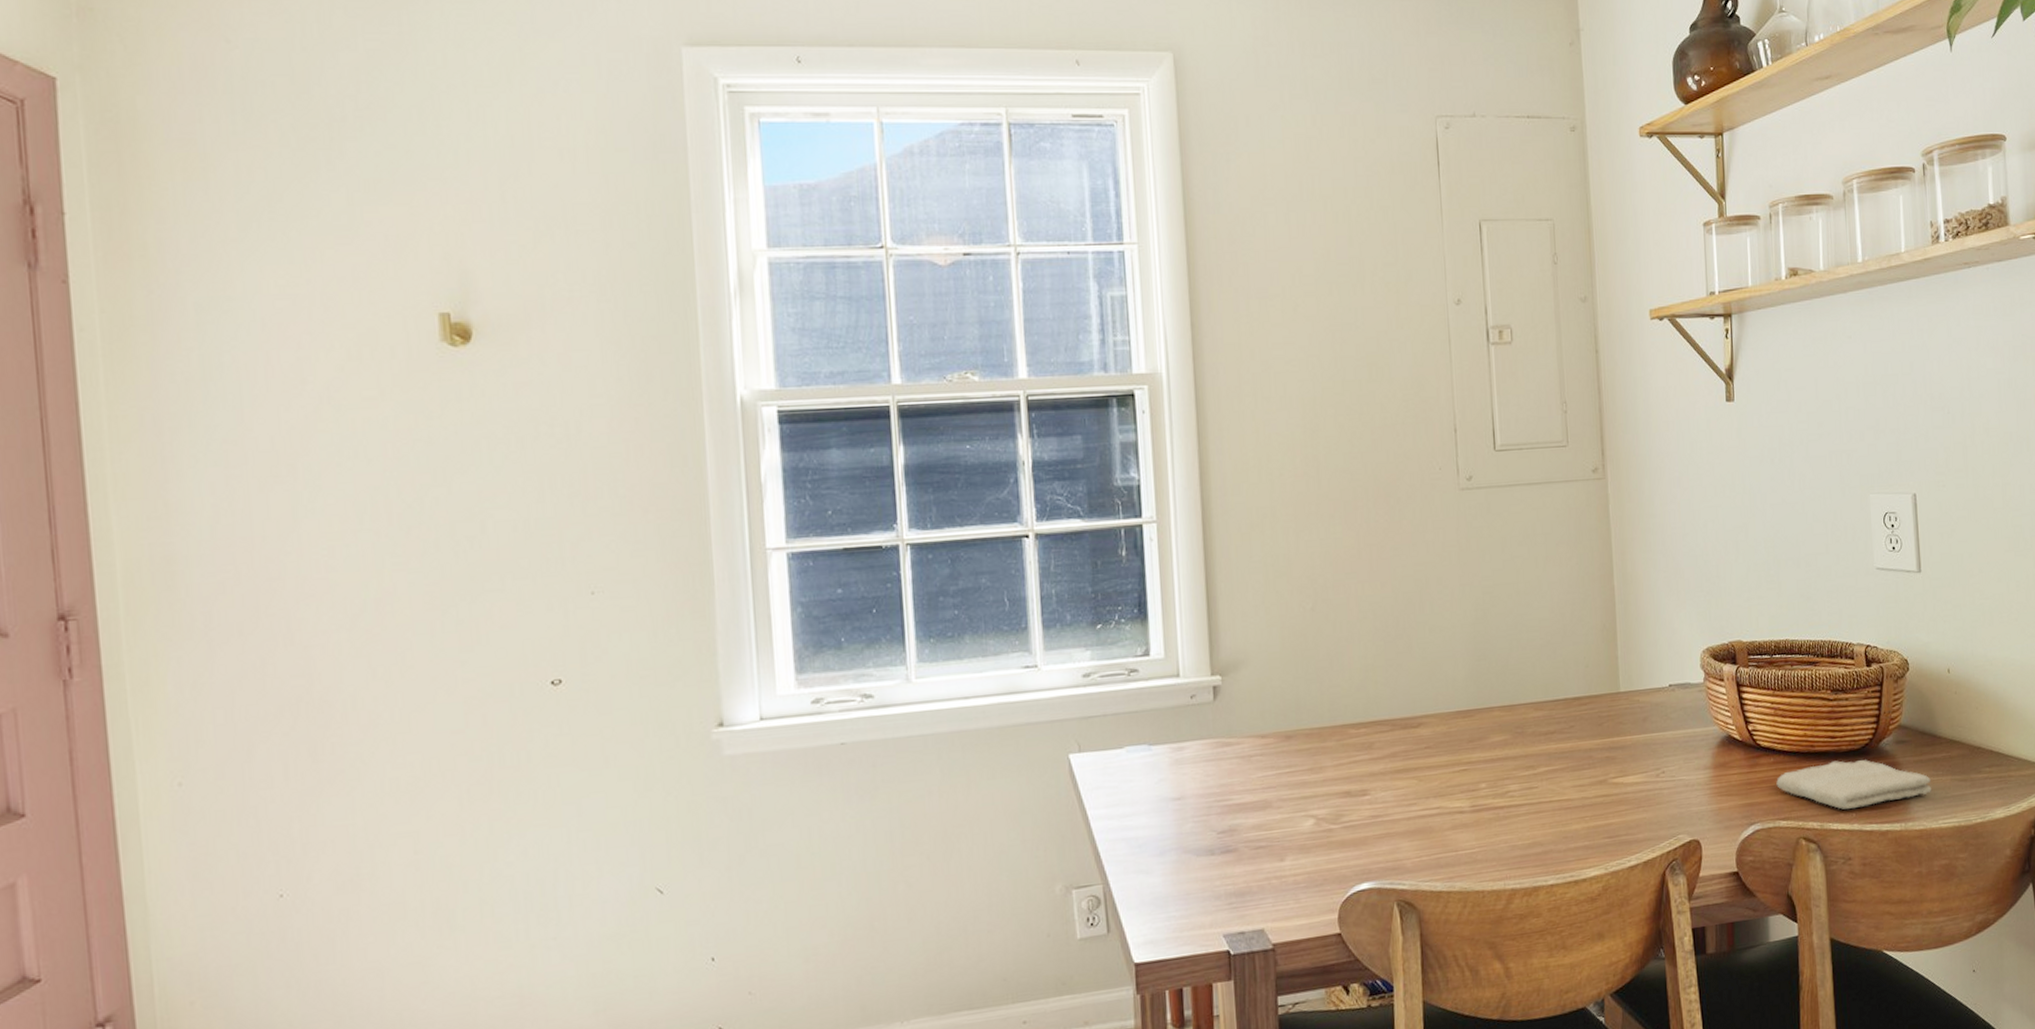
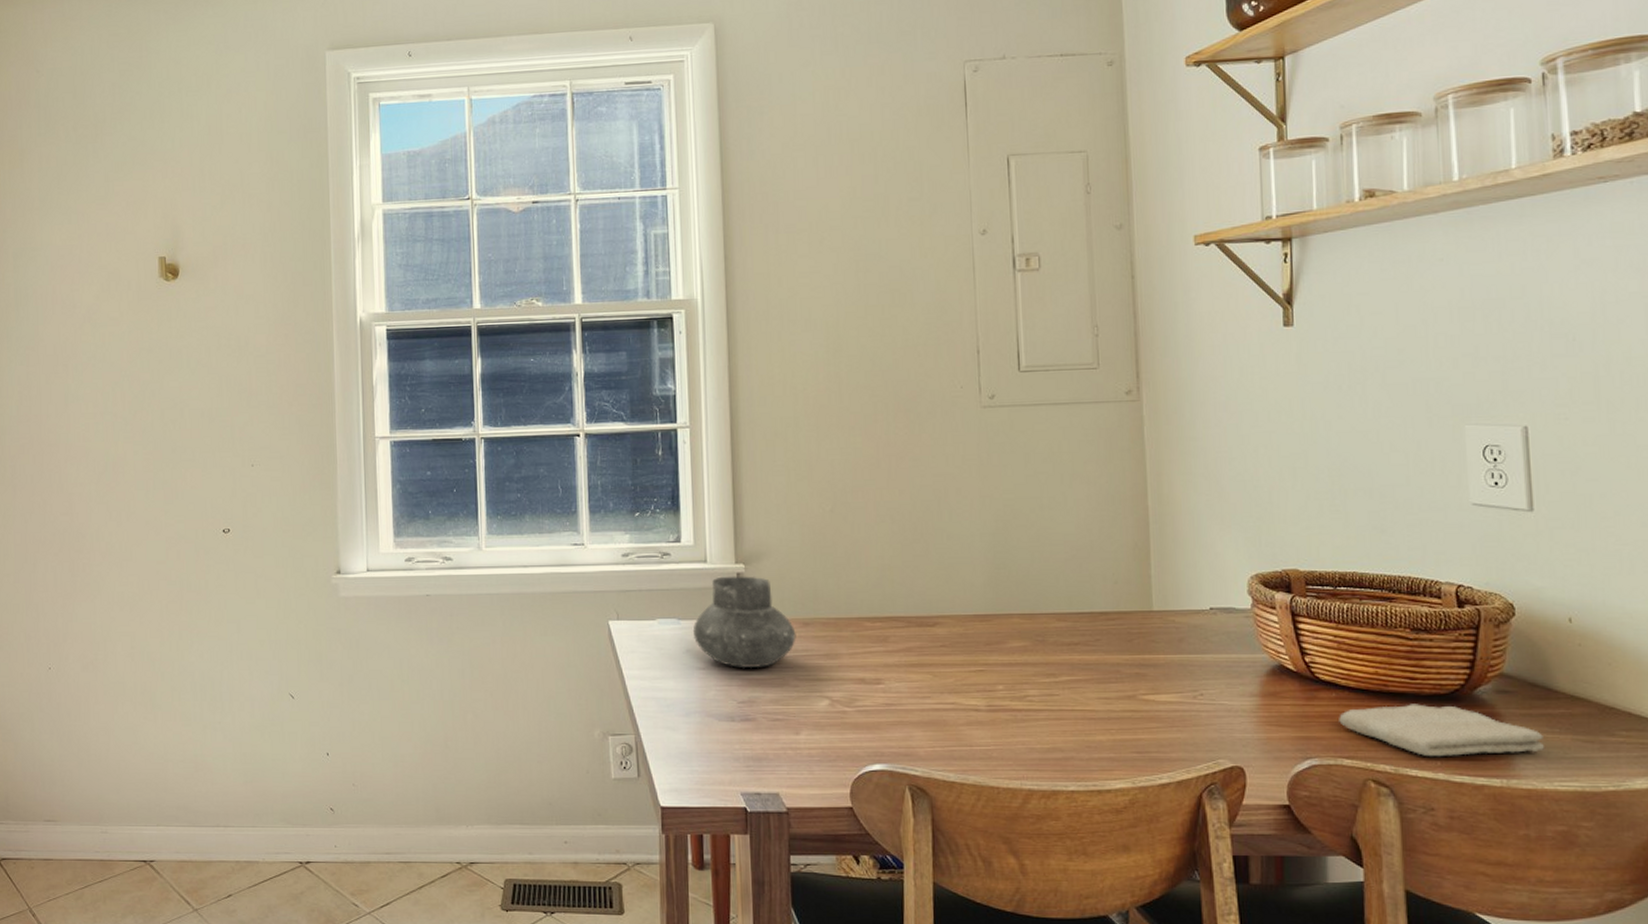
vase: none [1166,688,1279,794] -> present [693,576,796,669]

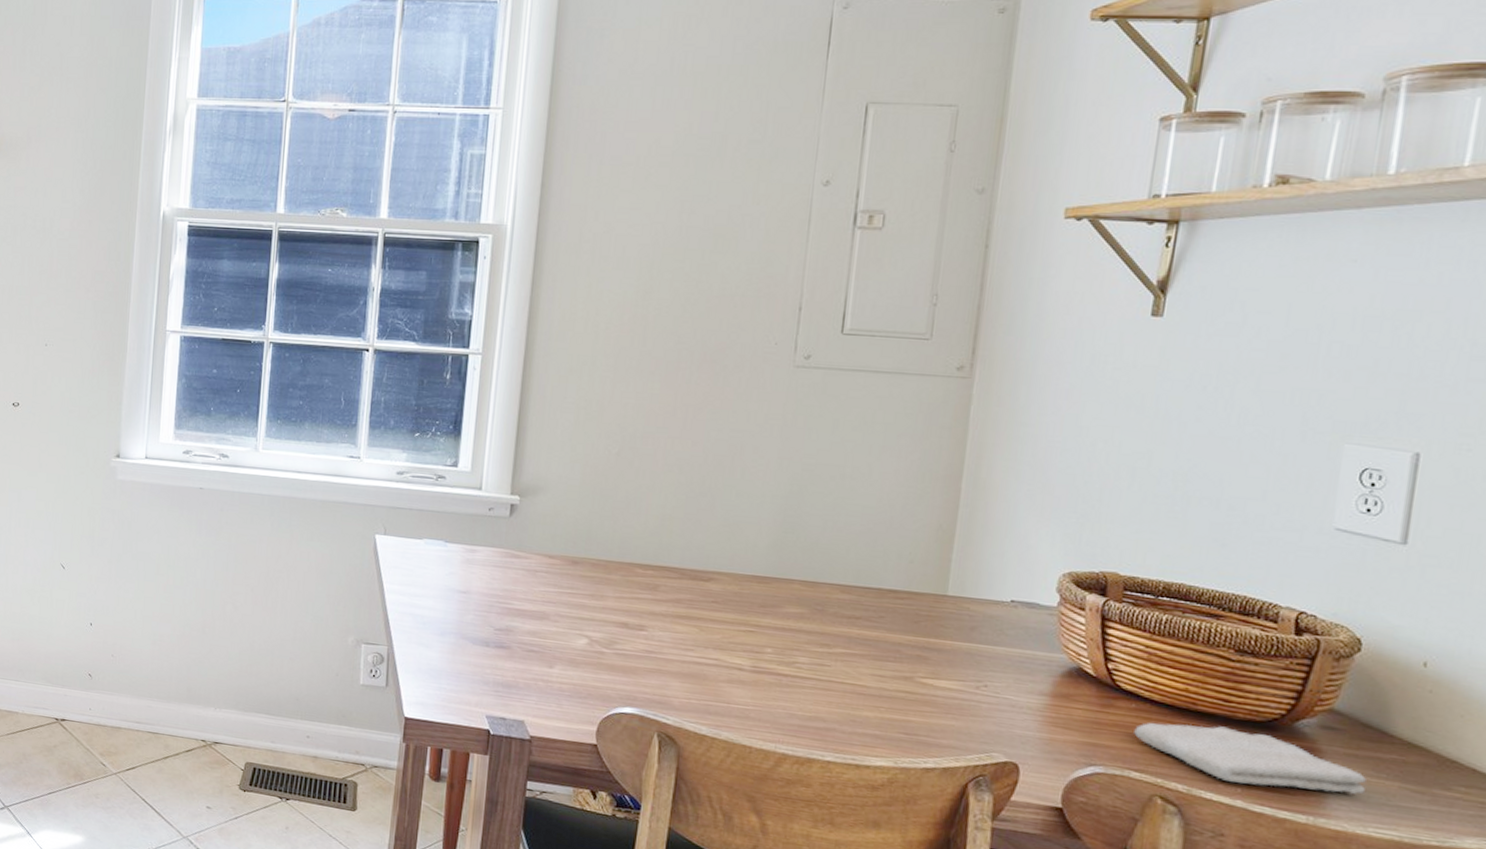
vase: present [693,576,796,669] -> none [458,505,564,599]

